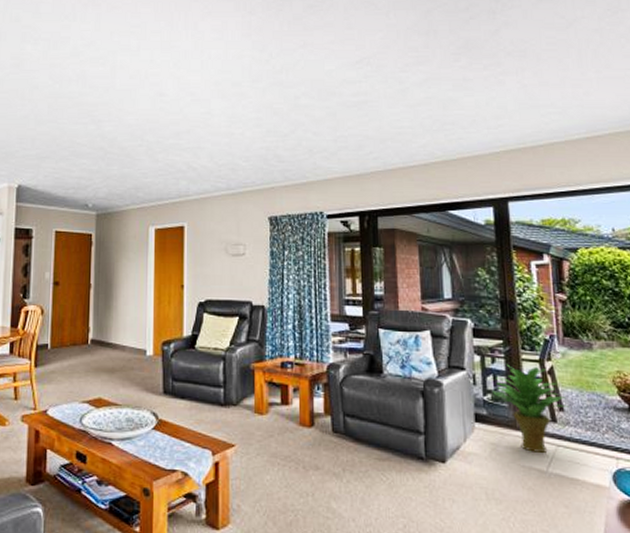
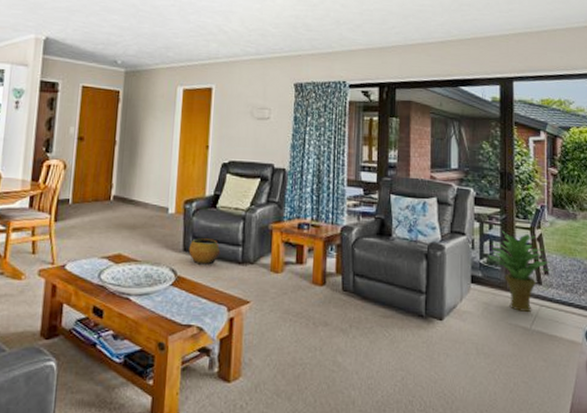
clay pot: none [169,380,202,408] -> present [188,238,221,265]

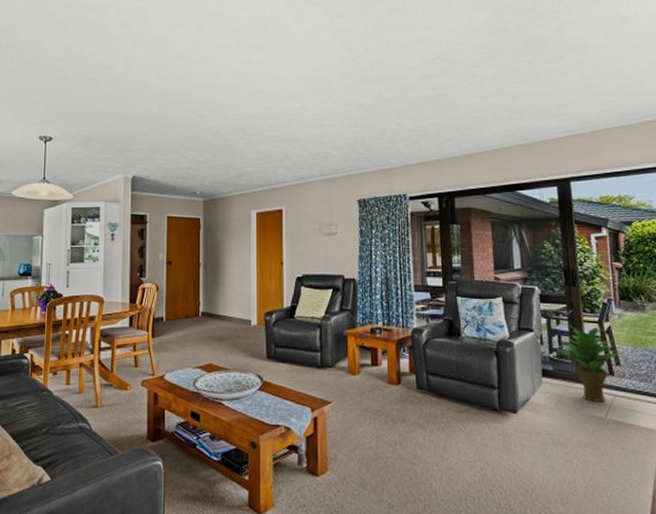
clay pot: present [188,238,221,265] -> none [272,346,301,370]

